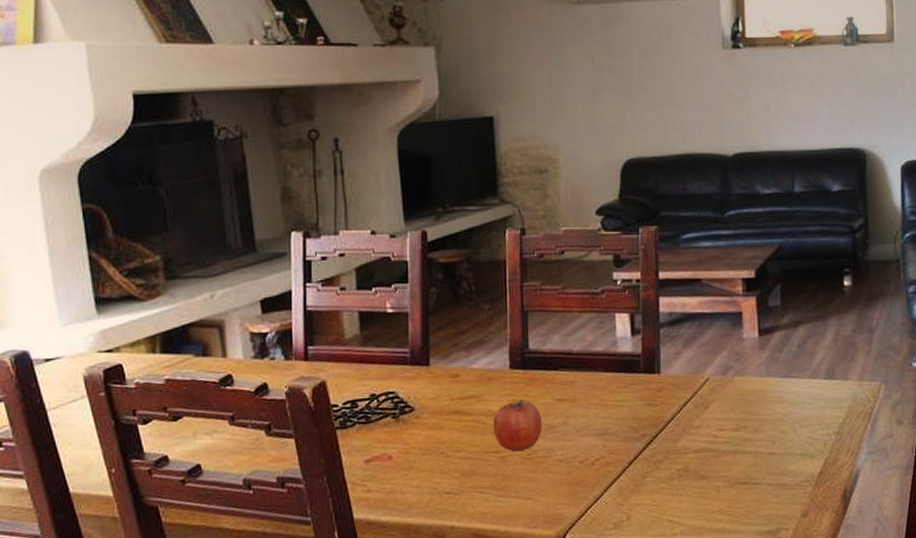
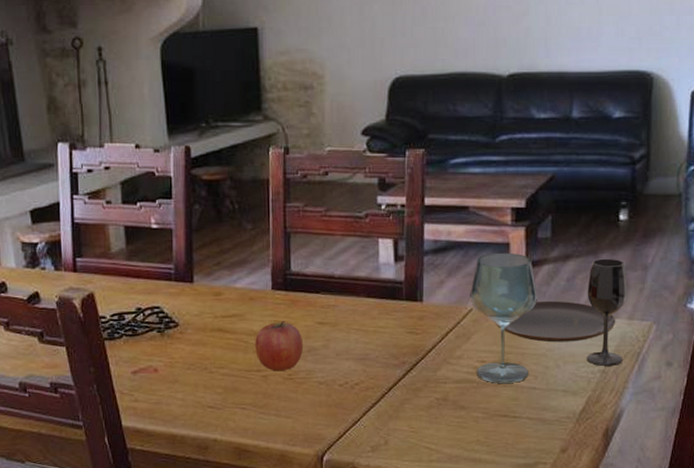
wine glass: none [706,321,771,451] -> present [470,252,537,384]
plate: none [733,366,847,407] -> present [496,300,616,343]
wine glass: none [817,322,856,428] -> present [586,258,628,366]

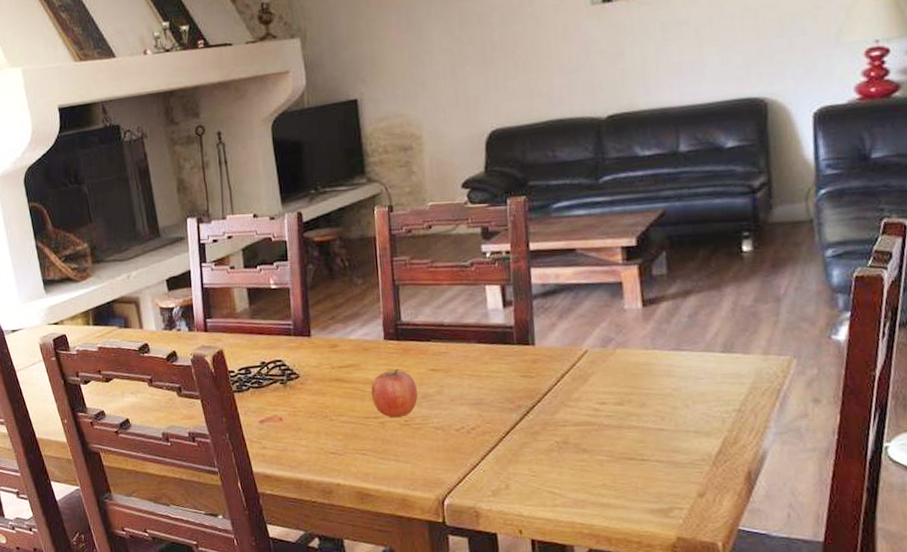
wine glass: present [470,252,537,384] -> none [584,292,658,426]
plate: present [496,300,616,343] -> none [615,338,749,382]
wine glass: present [586,258,628,366] -> none [712,291,761,405]

